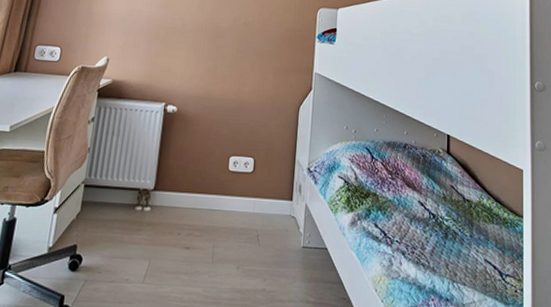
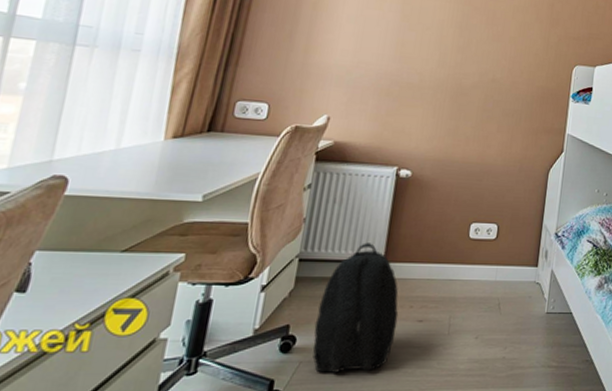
backpack: none [95,172,168,293] -> present [312,243,399,373]

